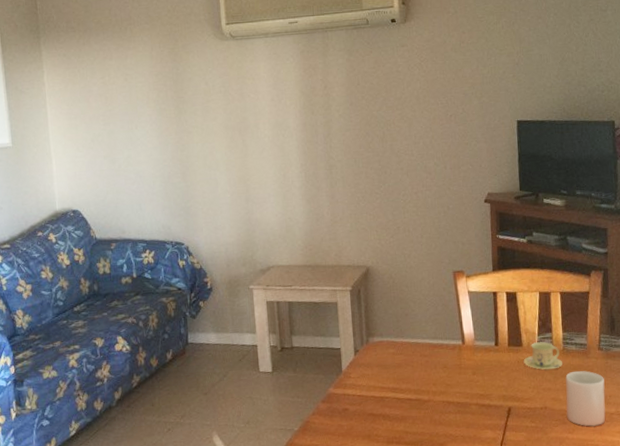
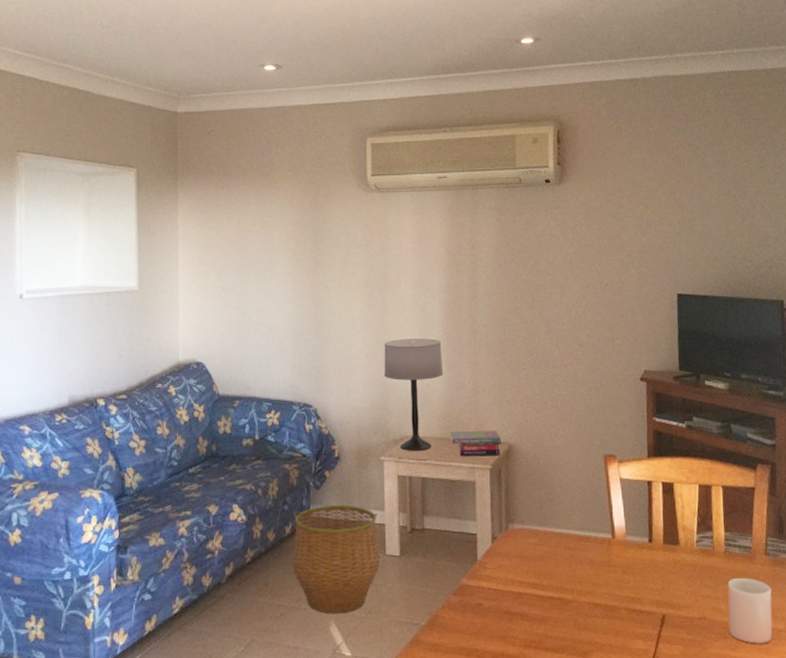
basket: none [174,330,255,427] -> present [292,504,381,614]
table lamp: none [247,175,304,280] -> present [384,339,444,452]
books: none [312,256,360,280] -> present [450,431,502,457]
cup and saucer: present [523,341,563,370] -> none [680,541,725,574]

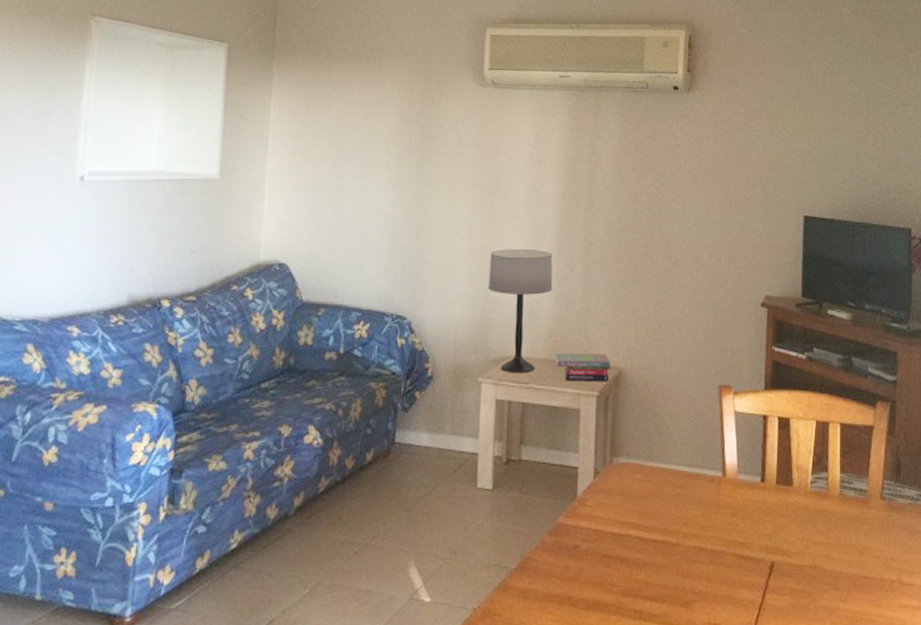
basket: present [292,504,381,614] -> none [371,429,471,554]
mug: present [727,577,773,644] -> none [839,522,886,596]

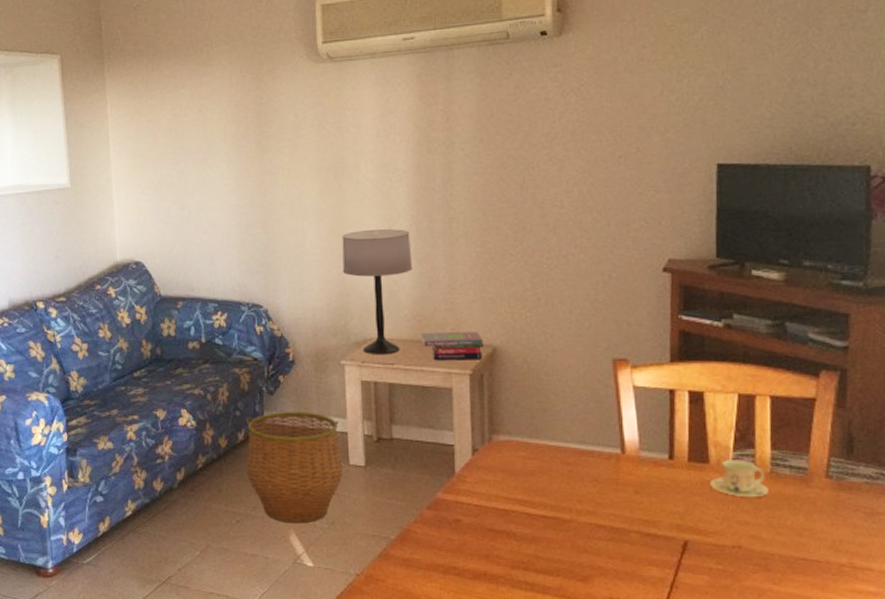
basket: none [371,429,471,554] -> present [246,411,344,524]
cup and saucer: none [792,482,839,519] -> present [709,460,770,498]

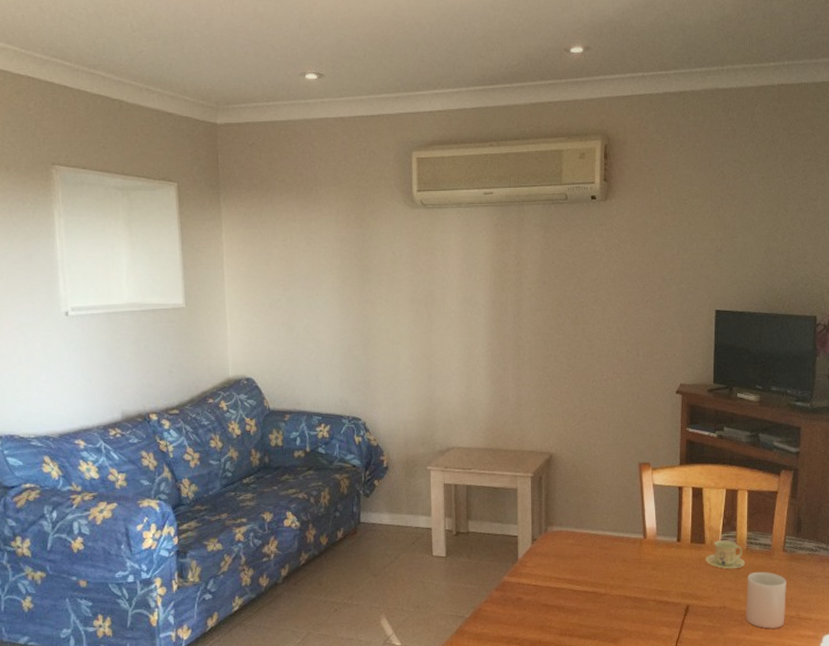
basket: present [246,411,344,524] -> none [344,511,428,609]
table lamp: present [342,229,413,356] -> none [430,354,488,462]
books: present [421,332,484,361] -> none [494,441,543,466]
mug: none [771,502,833,579] -> present [746,571,787,629]

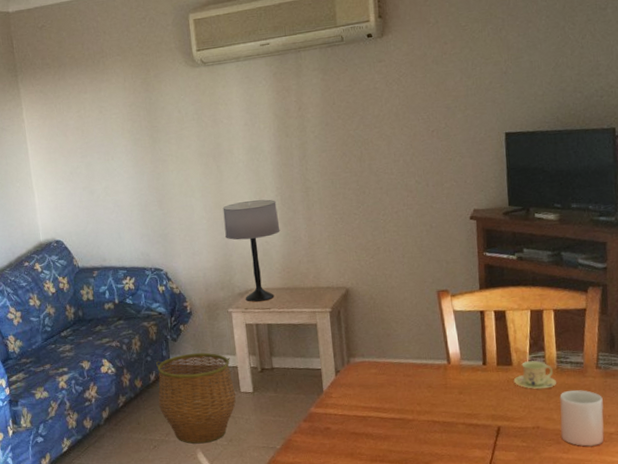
basket: none [344,511,428,609] -> present [156,352,236,444]
table lamp: none [430,354,488,462] -> present [222,199,280,303]

